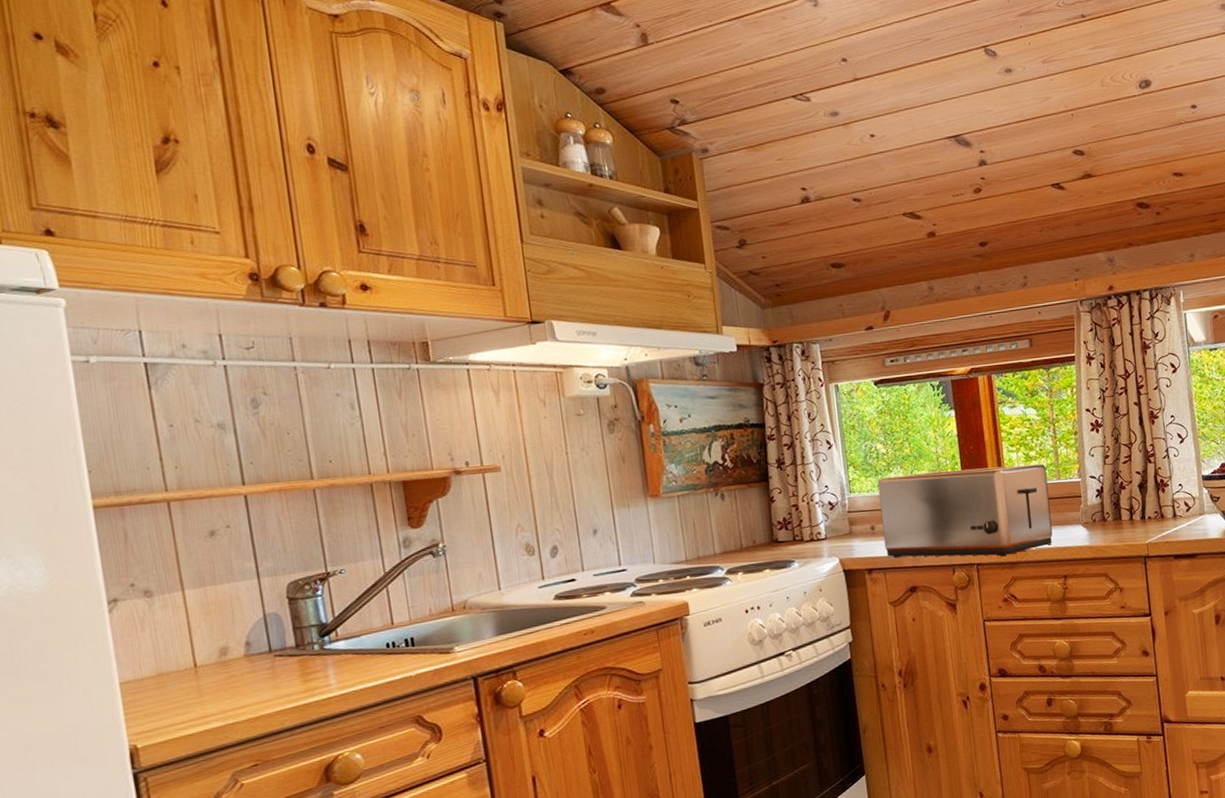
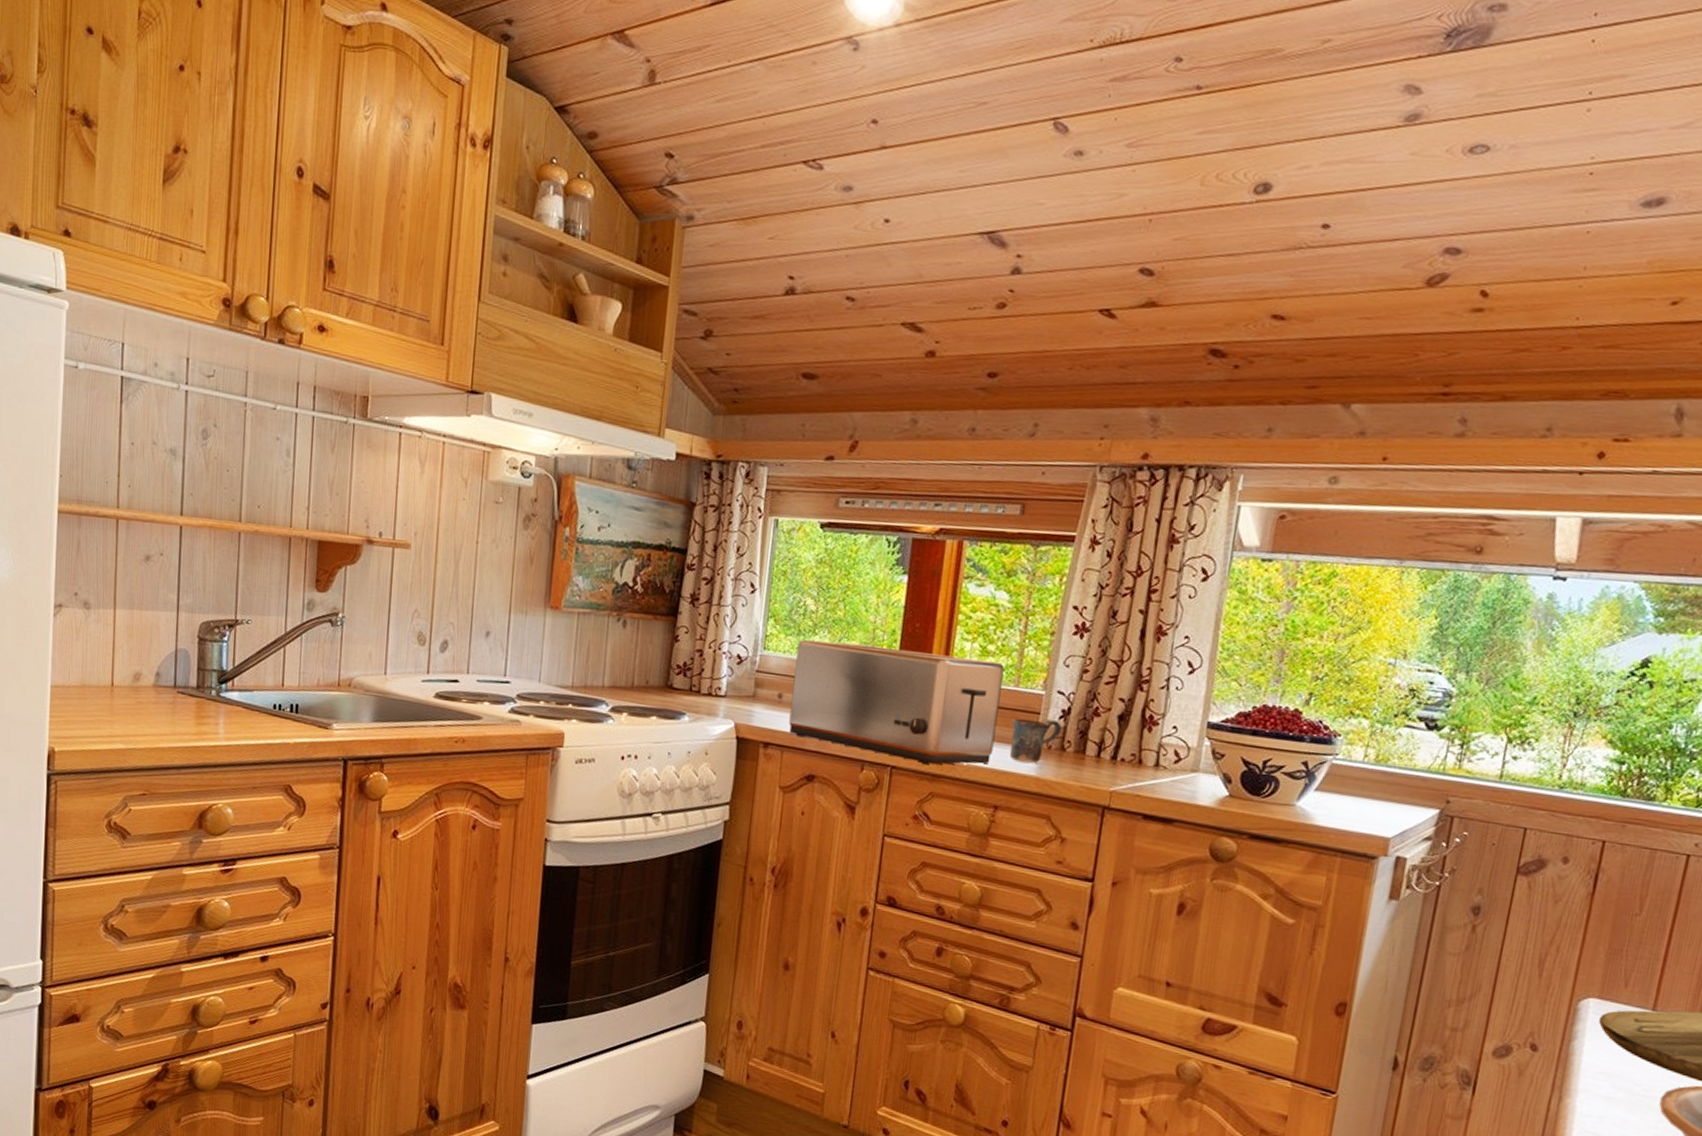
mug: none [1060,498,1100,538] -> present [1009,718,1062,764]

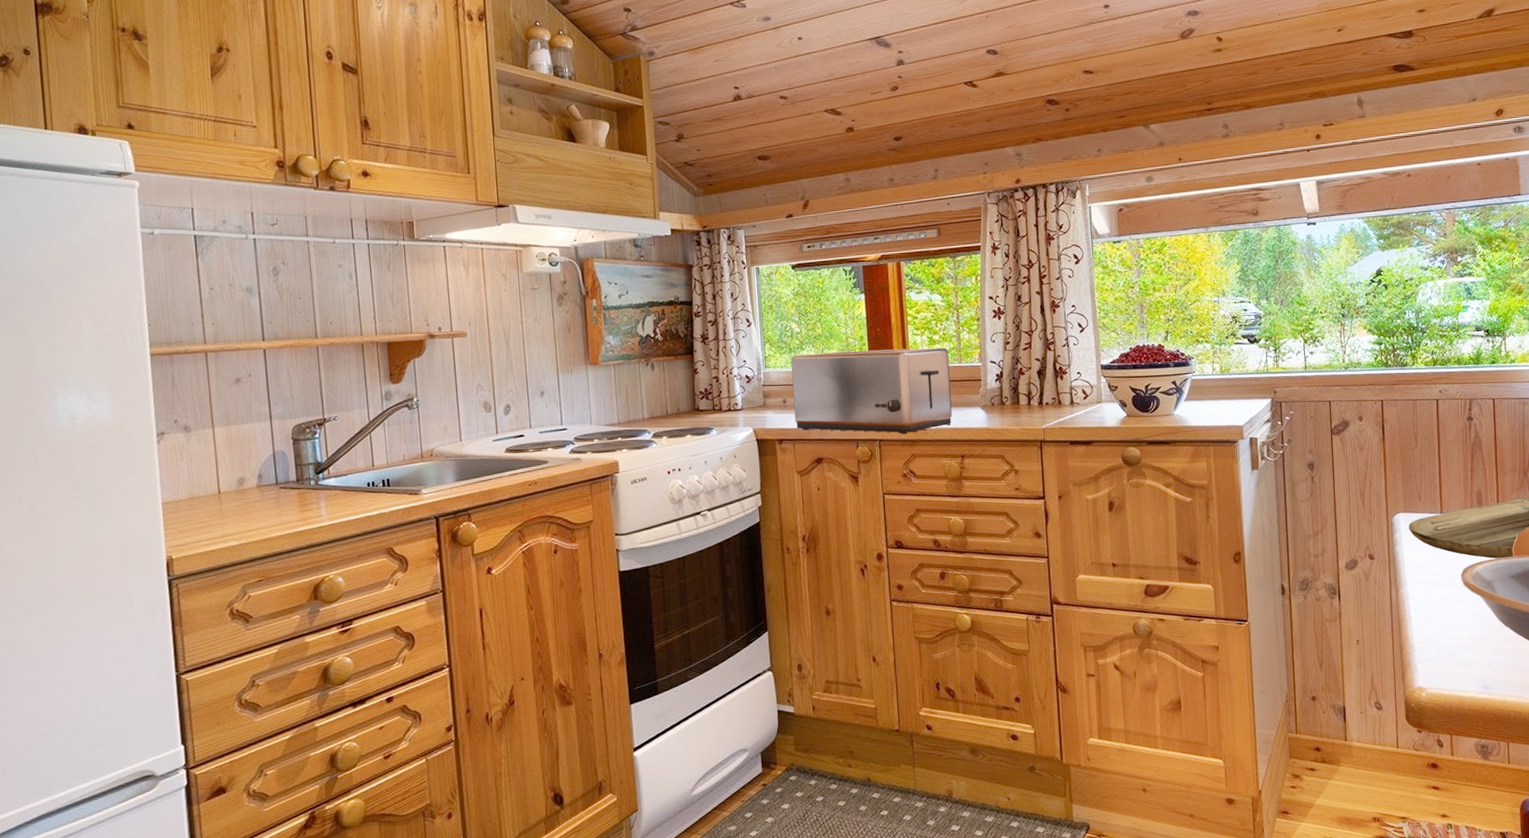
mug: present [1009,718,1062,764] -> none [961,382,999,420]

